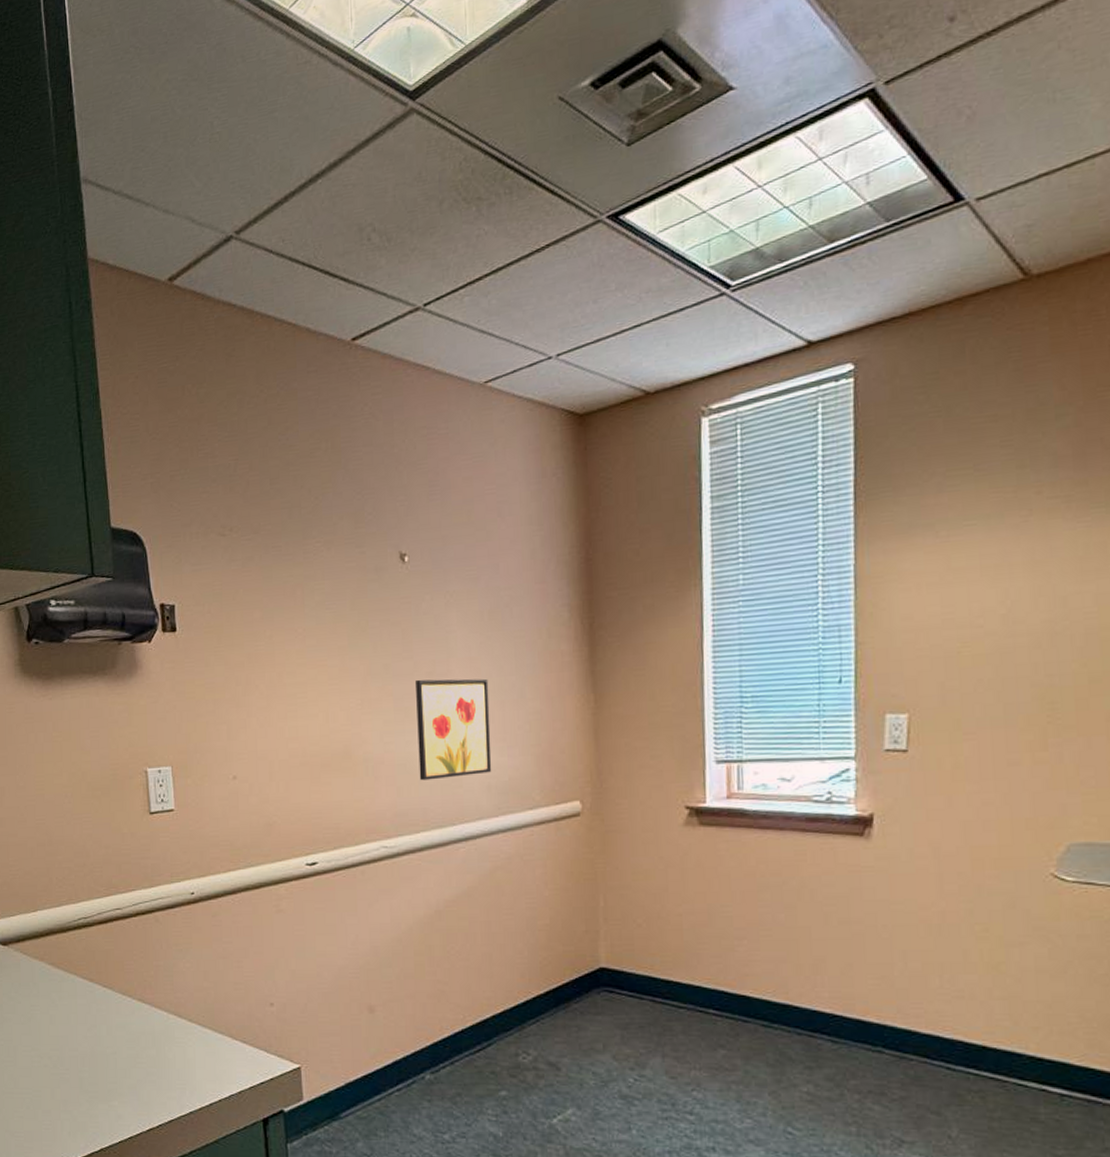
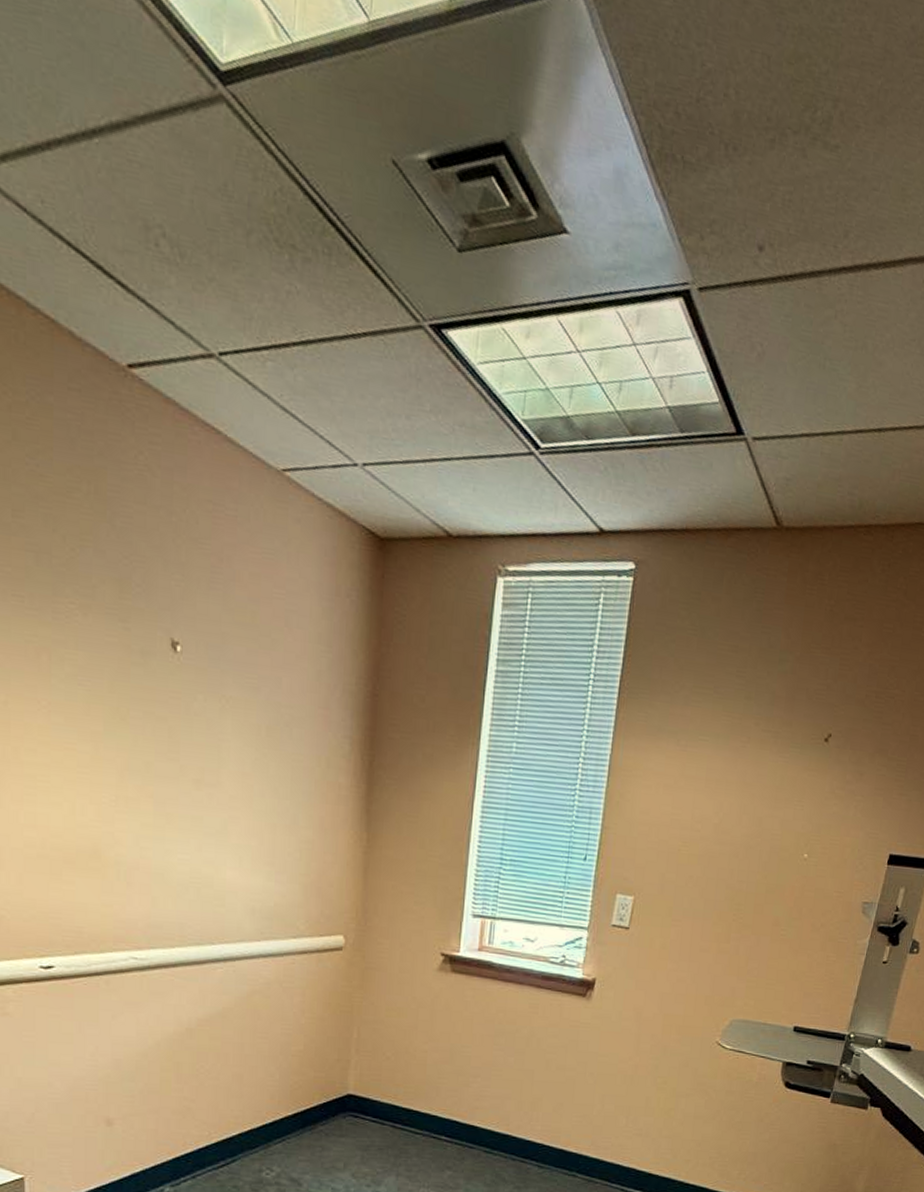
wall art: present [416,678,492,781] -> none [178,785,261,896]

